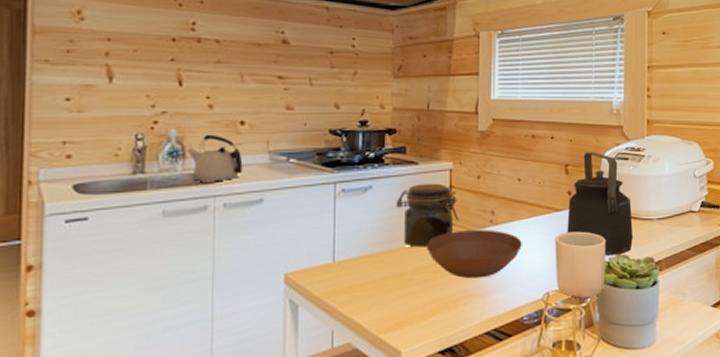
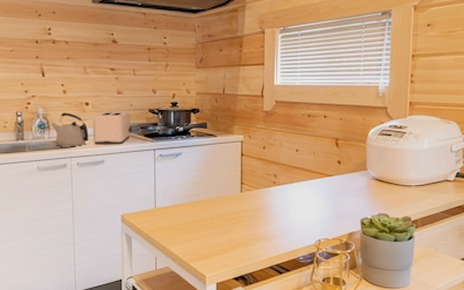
toaster: none [248,132,306,178] -> present [92,111,133,145]
jar: present [396,183,458,248] -> none [200,152,248,200]
bowl: present [427,230,522,279] -> none [224,189,299,226]
mug: present [555,231,606,298] -> none [326,193,369,246]
kettle: present [567,152,633,256] -> none [336,129,393,214]

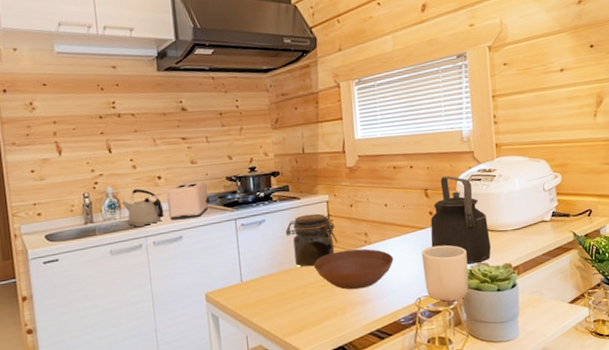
jar: none [200,152,248,200] -> present [285,213,338,267]
bowl: none [224,189,299,226] -> present [314,248,393,290]
mug: none [326,193,369,246] -> present [421,245,469,302]
kettle: none [336,129,393,214] -> present [430,176,491,265]

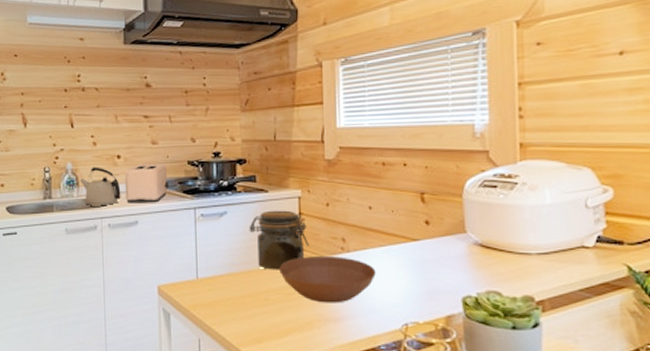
mug: present [421,245,469,302] -> none [412,263,474,333]
kettle: present [430,176,491,265] -> none [425,179,506,291]

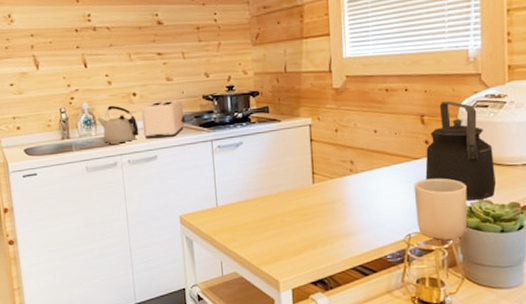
jar: present [249,210,309,270] -> none [264,137,320,194]
bowl: present [279,256,376,303] -> none [294,178,382,221]
mug: none [412,263,474,333] -> present [414,178,468,240]
kettle: none [425,179,506,291] -> present [425,101,496,201]

